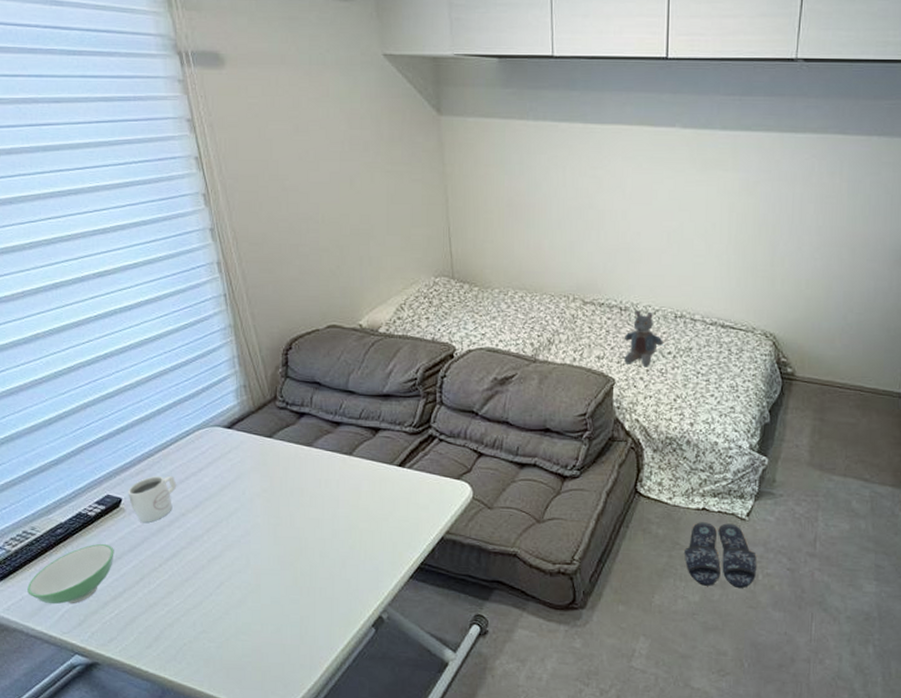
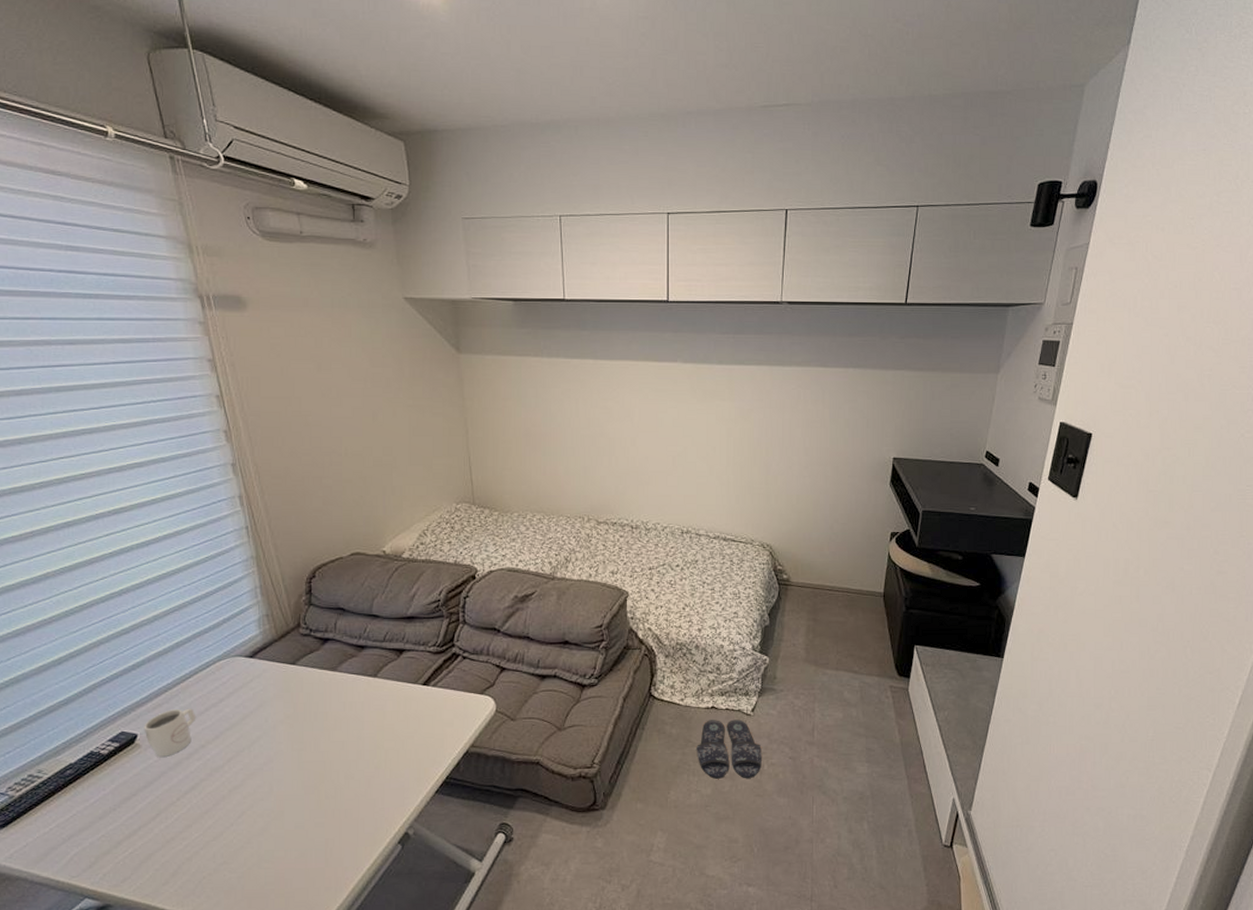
bowl: present [27,543,114,605] -> none [32,781,129,849]
stuffed animal: present [624,310,664,368] -> none [635,527,673,580]

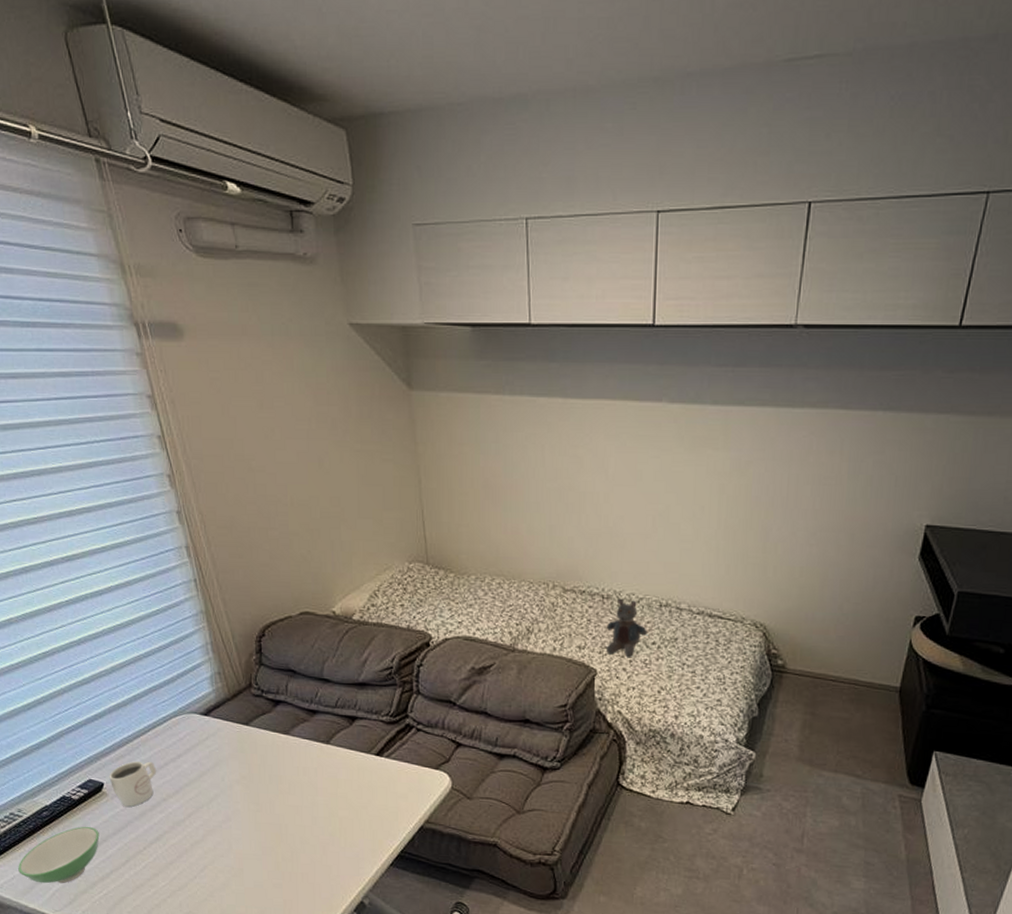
bowl: none [32,781,129,849] -> present [18,826,100,884]
stuffed animal: none [635,527,673,580] -> present [606,598,648,658]
slippers: present [696,719,762,779] -> none [667,816,742,882]

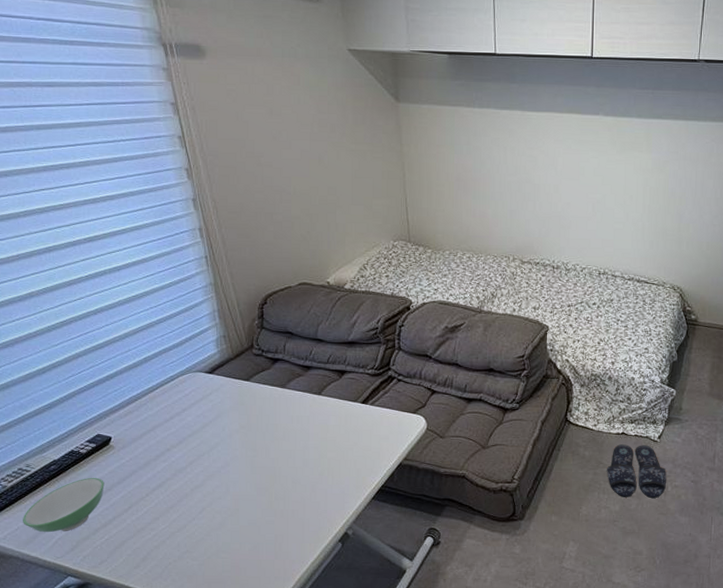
mug: present [109,761,157,807] -> none [117,416,163,457]
stuffed animal: present [606,598,648,658] -> none [556,268,590,316]
slippers: none [667,816,742,882] -> present [607,444,666,498]

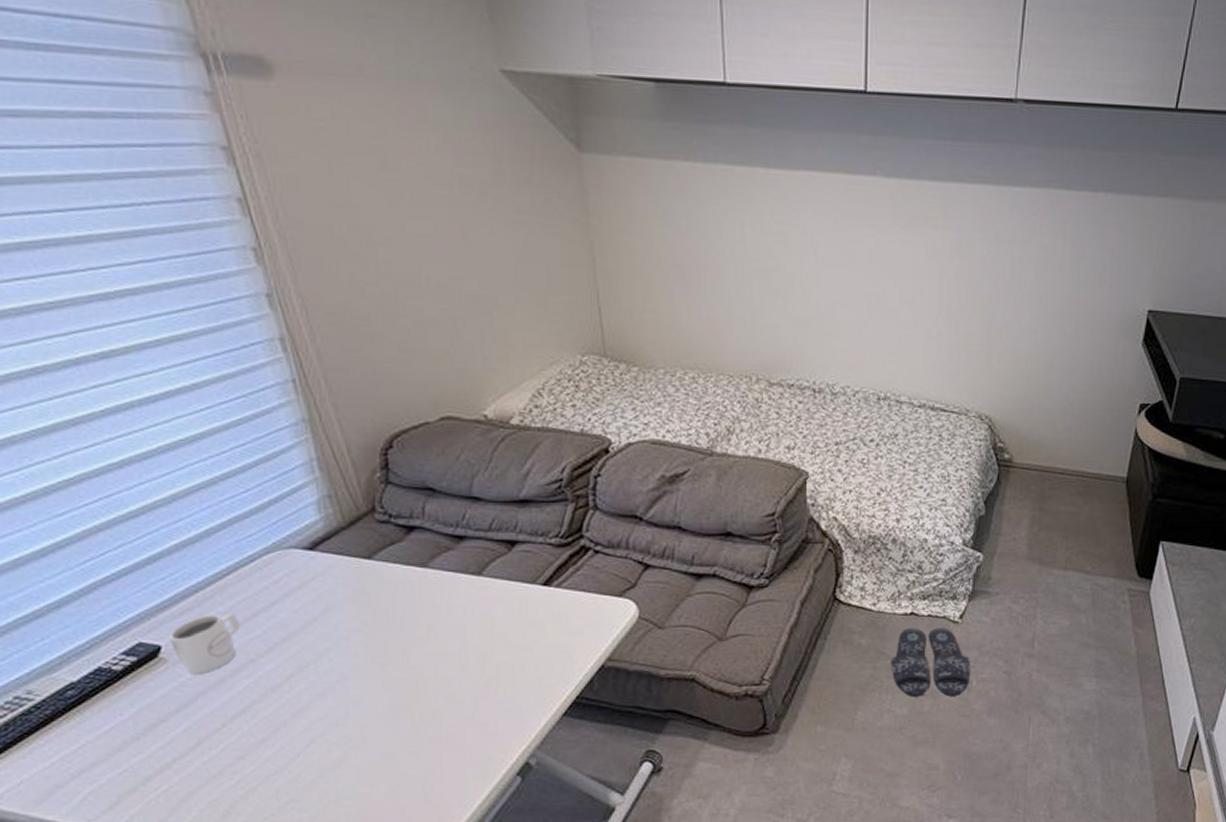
bowl: present [23,477,105,533] -> none [27,704,156,787]
mug: none [117,416,163,457] -> present [169,613,241,674]

